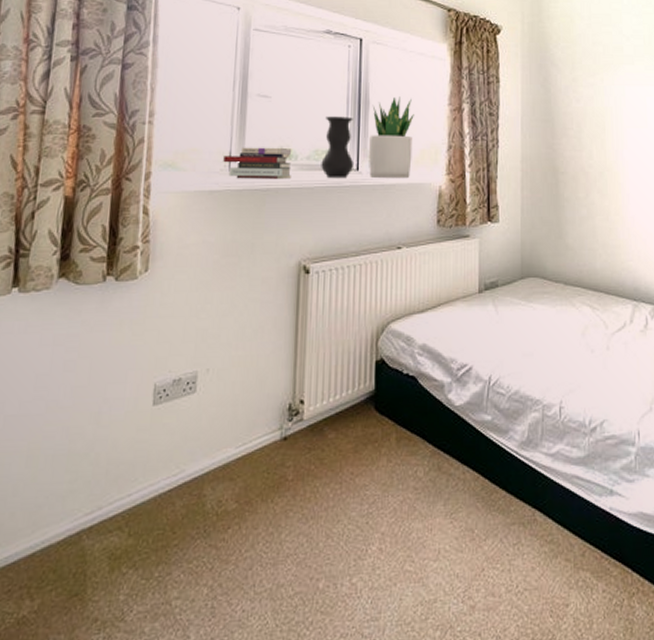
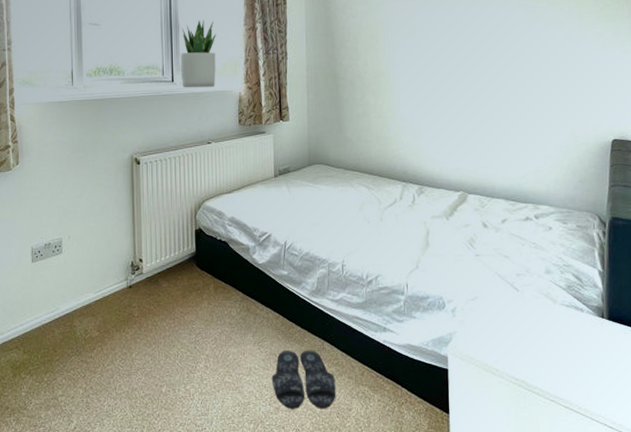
books: present [223,147,292,179] -> none [67,65,121,92]
vase: present [321,116,354,179] -> none [143,38,170,89]
slippers: none [466,523,550,607] -> present [271,350,336,409]

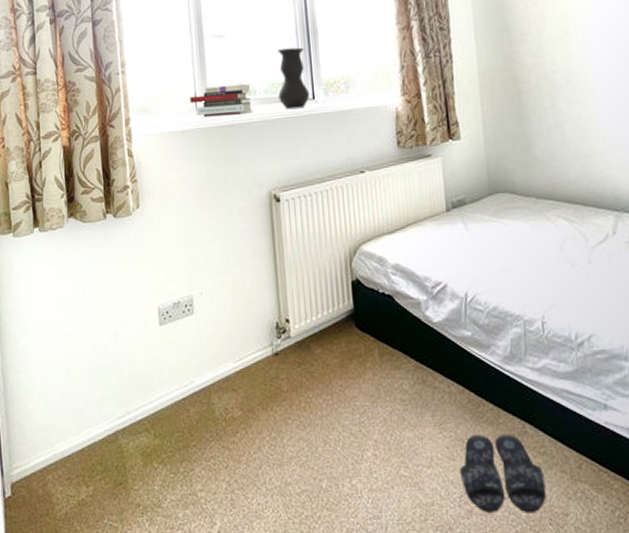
books: none [67,65,121,92] -> present [190,84,252,118]
vase: none [143,38,170,89] -> present [278,47,310,110]
planter: present [181,20,216,88] -> none [320,21,366,106]

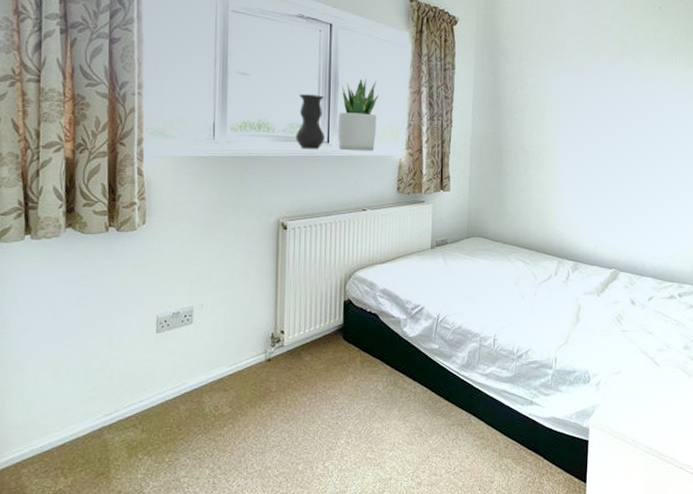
books: present [190,84,252,118] -> none [208,119,270,148]
planter: none [320,21,366,106] -> present [338,78,378,152]
slippers: present [459,434,546,512] -> none [415,424,480,483]

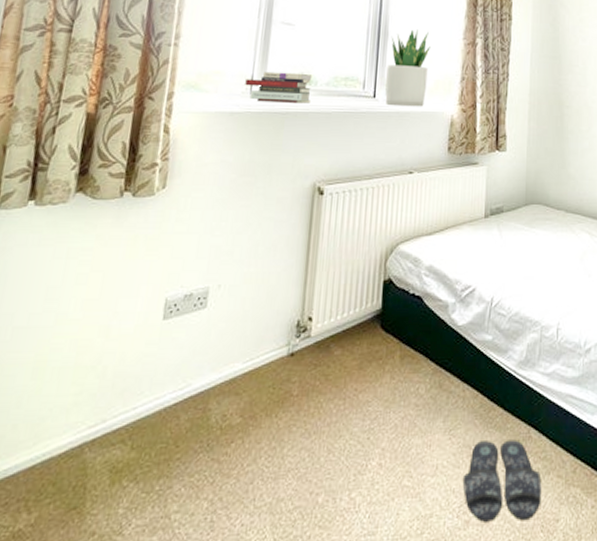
books: none [208,119,270,148] -> present [245,71,311,103]
vase: present [296,94,325,150] -> none [339,45,372,105]
slippers: none [415,424,480,483] -> present [462,440,542,522]

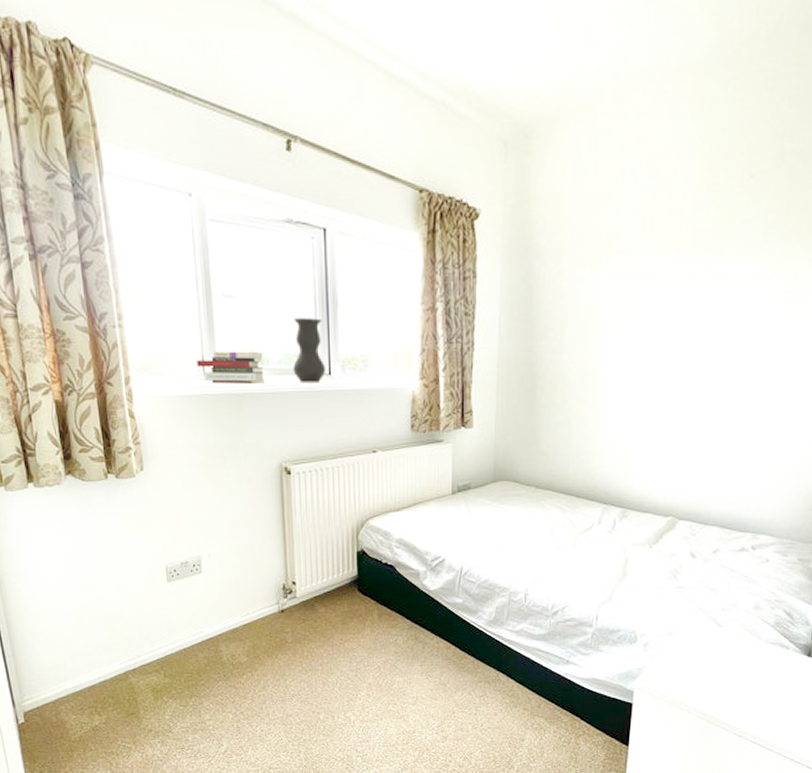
vase: none [339,45,372,105] -> present [293,318,326,383]
planter: present [385,29,430,107] -> none [340,295,385,383]
slippers: present [462,440,542,522] -> none [439,681,510,738]

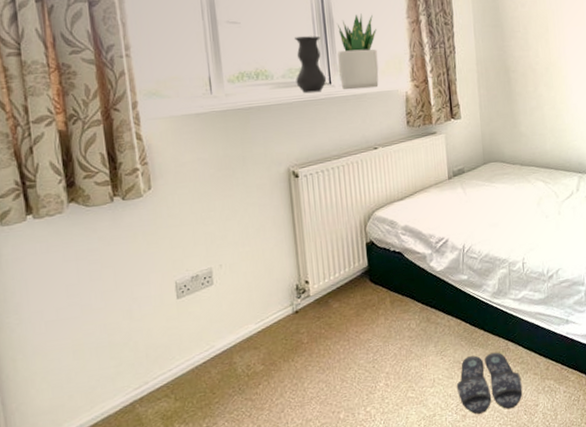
books: present [197,351,265,384] -> none [204,69,270,101]
planter: none [340,295,385,383] -> present [336,13,379,90]
slippers: none [439,681,510,738] -> present [456,352,523,414]

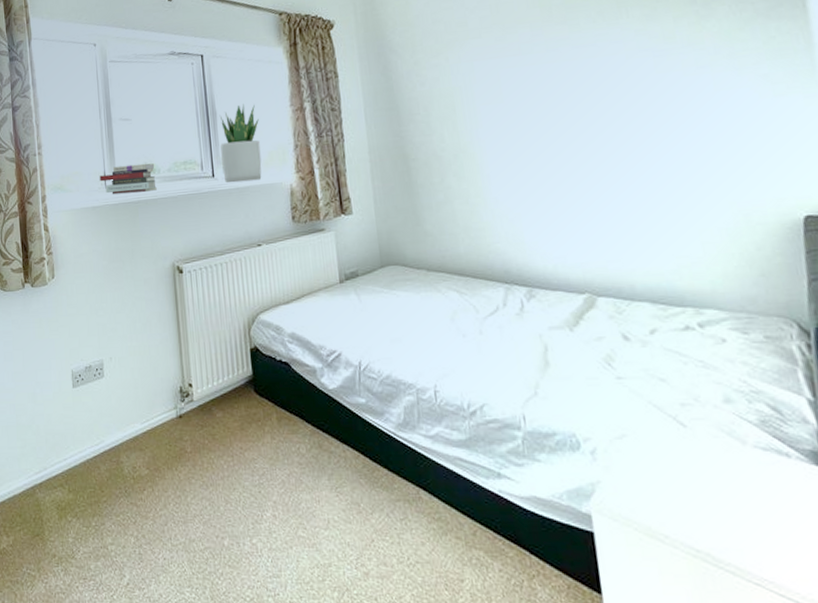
books: none [204,69,270,101] -> present [100,163,157,195]
vase: present [295,36,327,94] -> none [180,128,210,187]
slippers: present [456,352,523,414] -> none [355,499,441,577]

